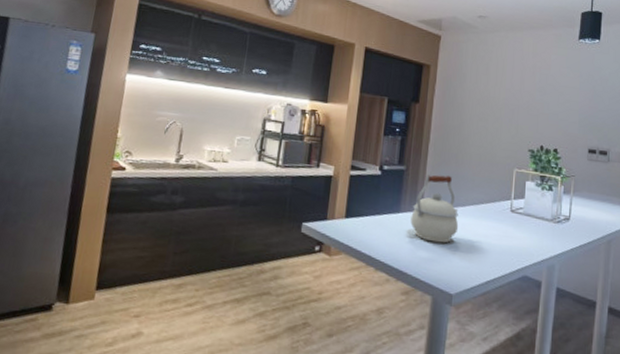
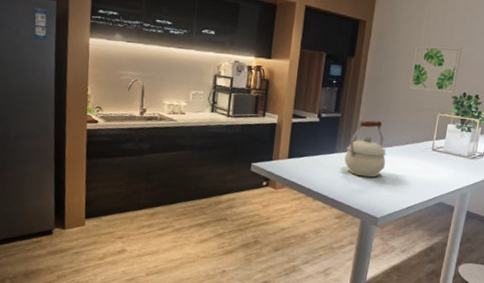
wall art: none [480,93,535,147] -> present [409,46,462,94]

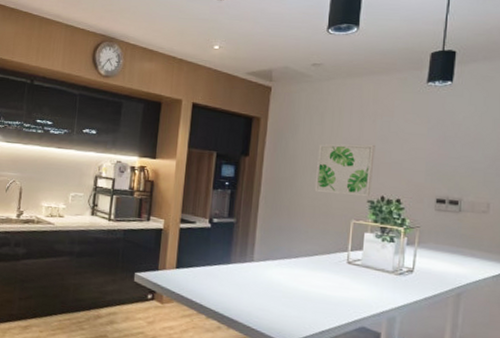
kettle: present [344,120,387,178] -> none [241,227,292,294]

